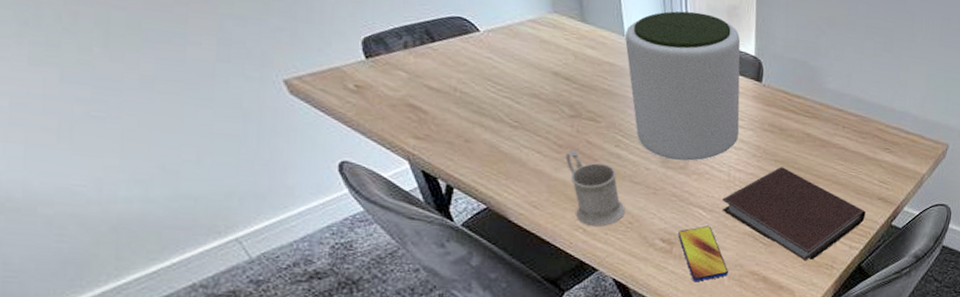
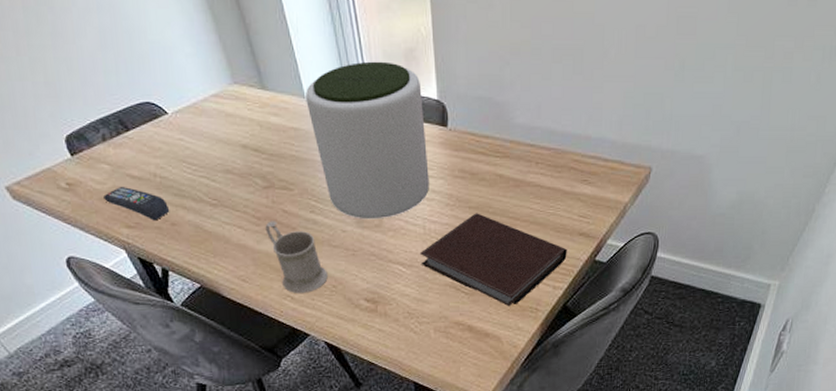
remote control: none [394,96,466,135] -> present [104,187,170,221]
smartphone: present [678,226,728,281] -> none [381,281,433,337]

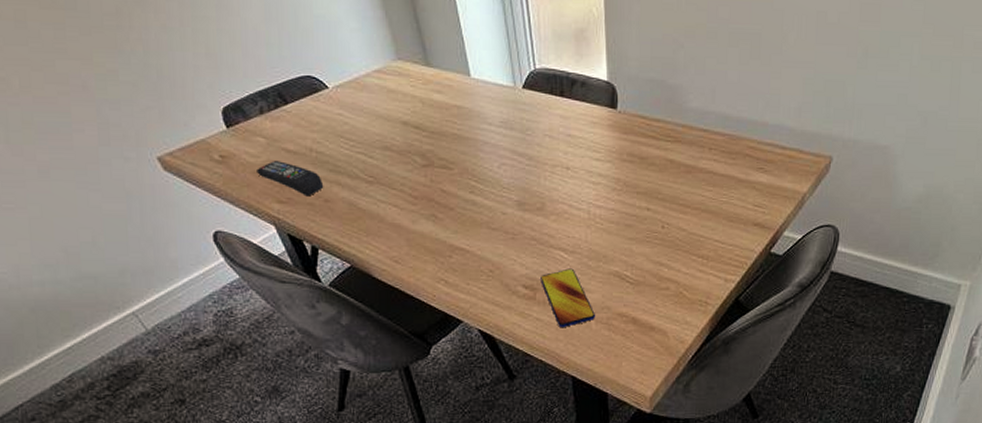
mug: present [265,221,328,293] -> none [422,200,485,277]
plant pot: present [306,61,429,220] -> none [471,40,596,202]
smartphone: none [381,281,433,337] -> present [540,268,595,327]
notebook: present [420,213,567,306] -> none [583,199,740,298]

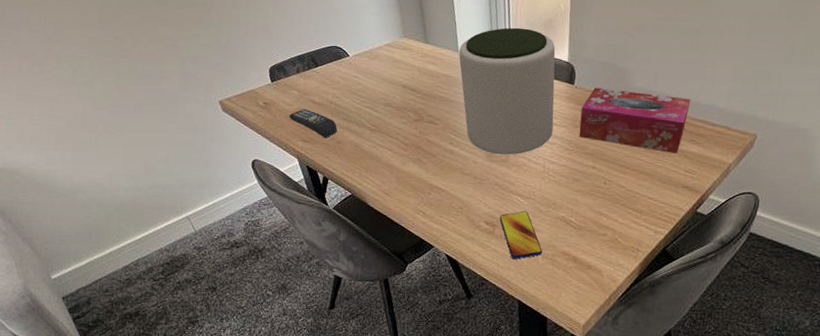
plant pot: none [471,40,596,202] -> present [459,27,556,155]
tissue box: none [627,111,755,185] -> present [579,87,691,154]

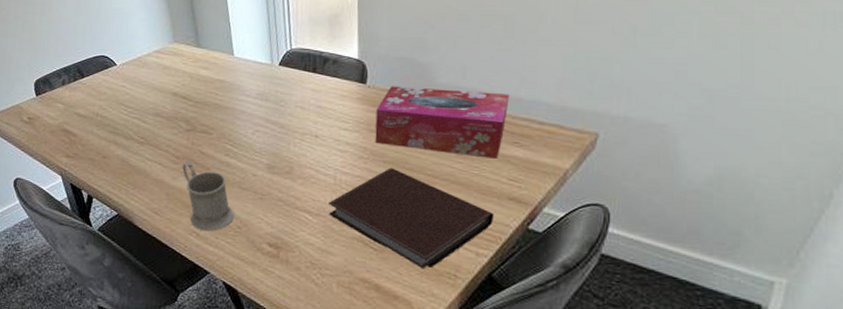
remote control: present [289,109,338,138] -> none [53,123,104,153]
mug: none [411,147,457,211] -> present [182,160,234,231]
plant pot: present [459,27,556,155] -> none [234,25,344,166]
smartphone: present [500,211,542,259] -> none [285,230,337,287]
notebook: none [537,159,671,244] -> present [328,167,494,269]

